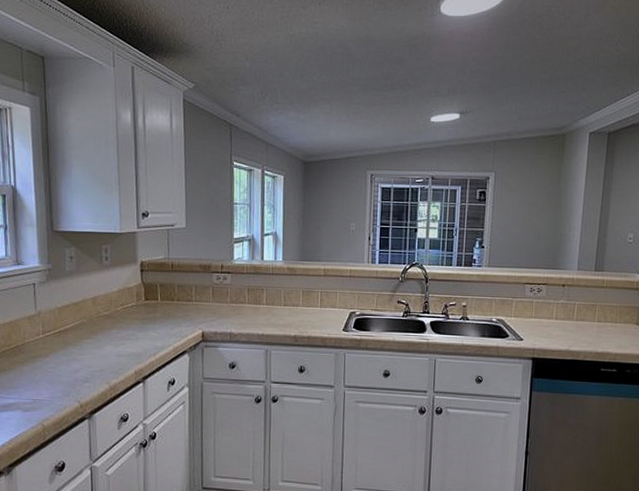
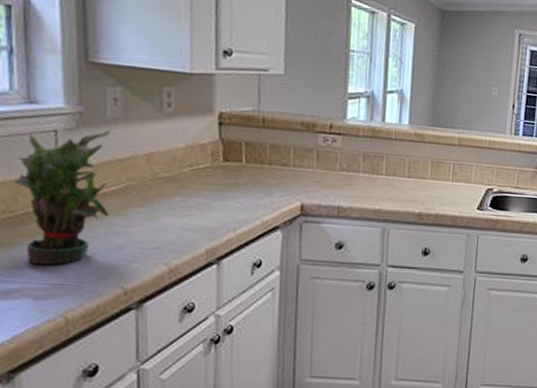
potted plant: none [10,281,69,385] -> present [14,130,111,265]

